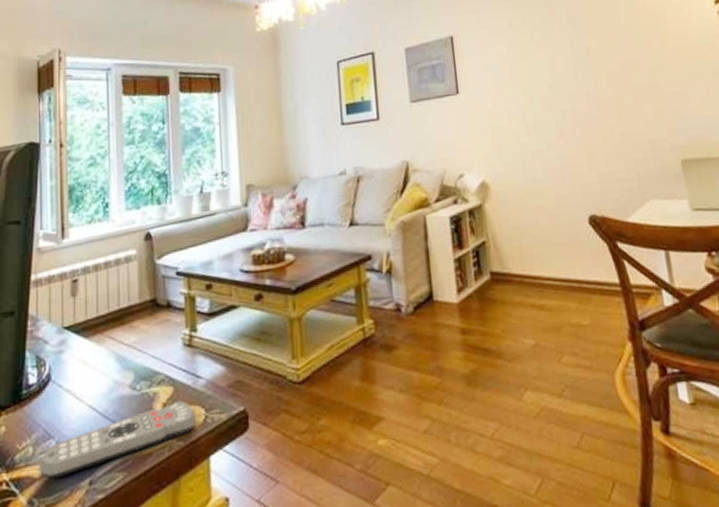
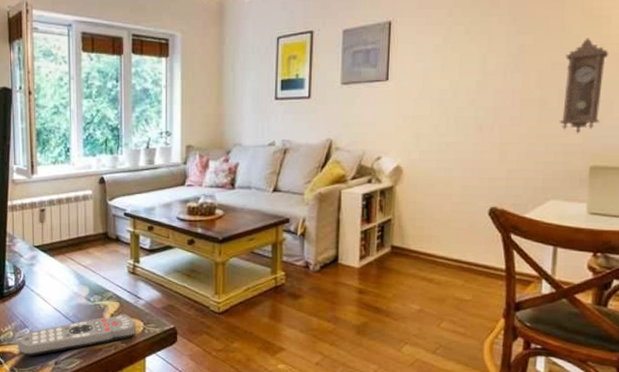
pendulum clock: none [630,35,679,129] -> present [559,38,608,134]

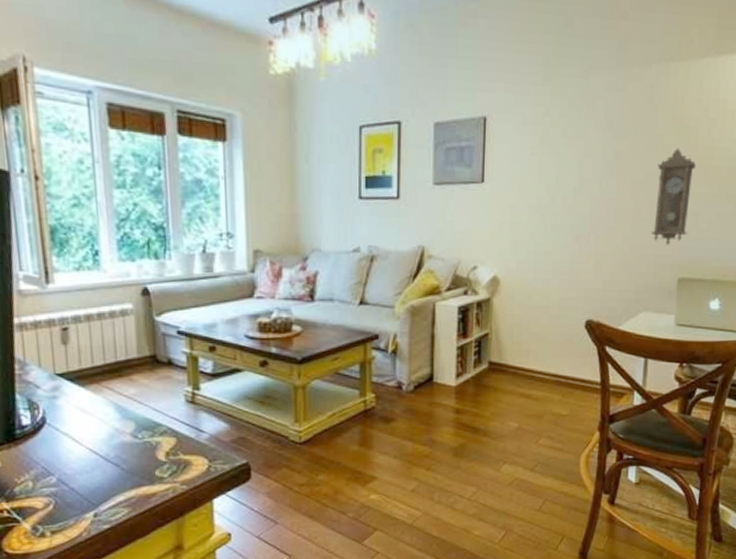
remote control: present [17,314,137,356] -> none [40,451,200,510]

